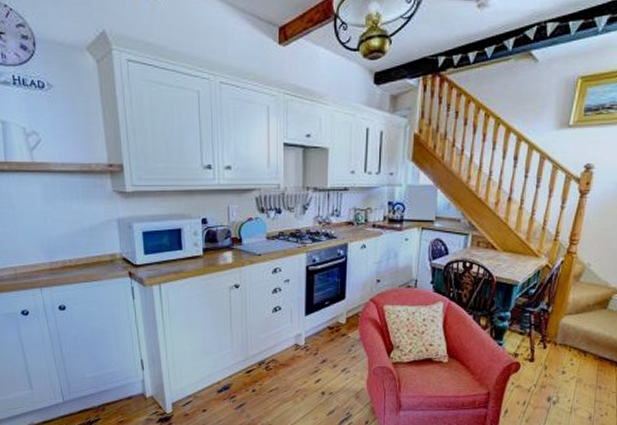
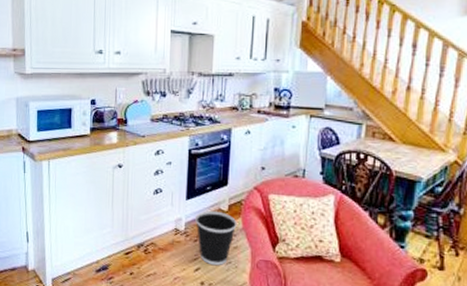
wastebasket: none [315,324,355,376] -> present [195,210,237,266]

